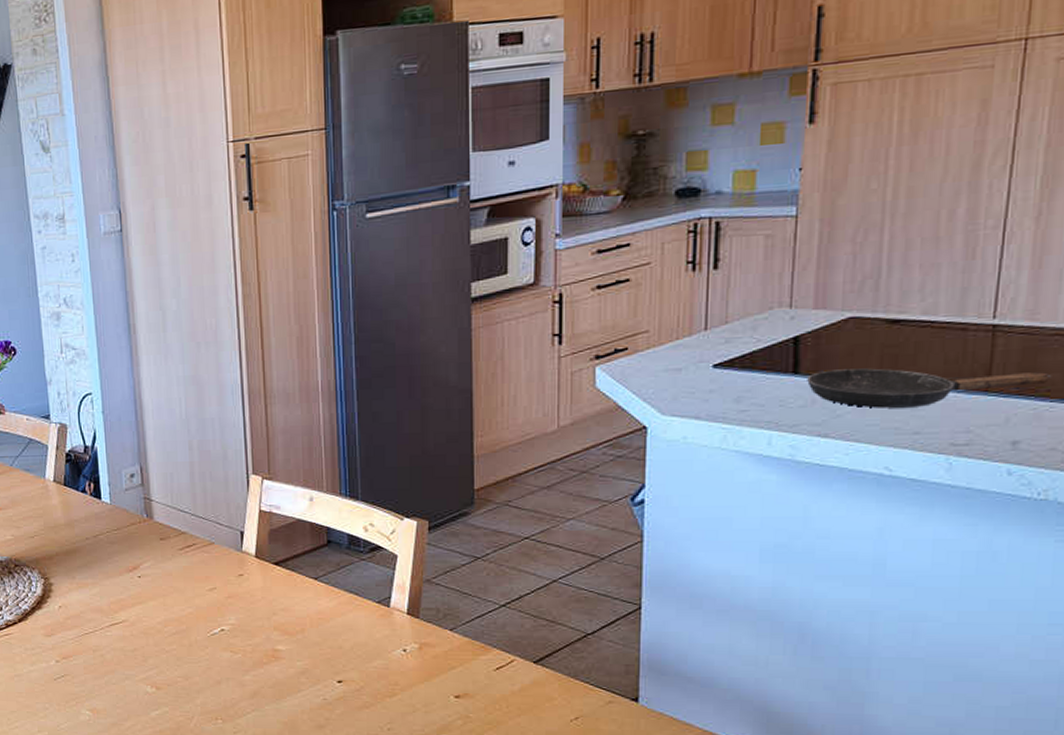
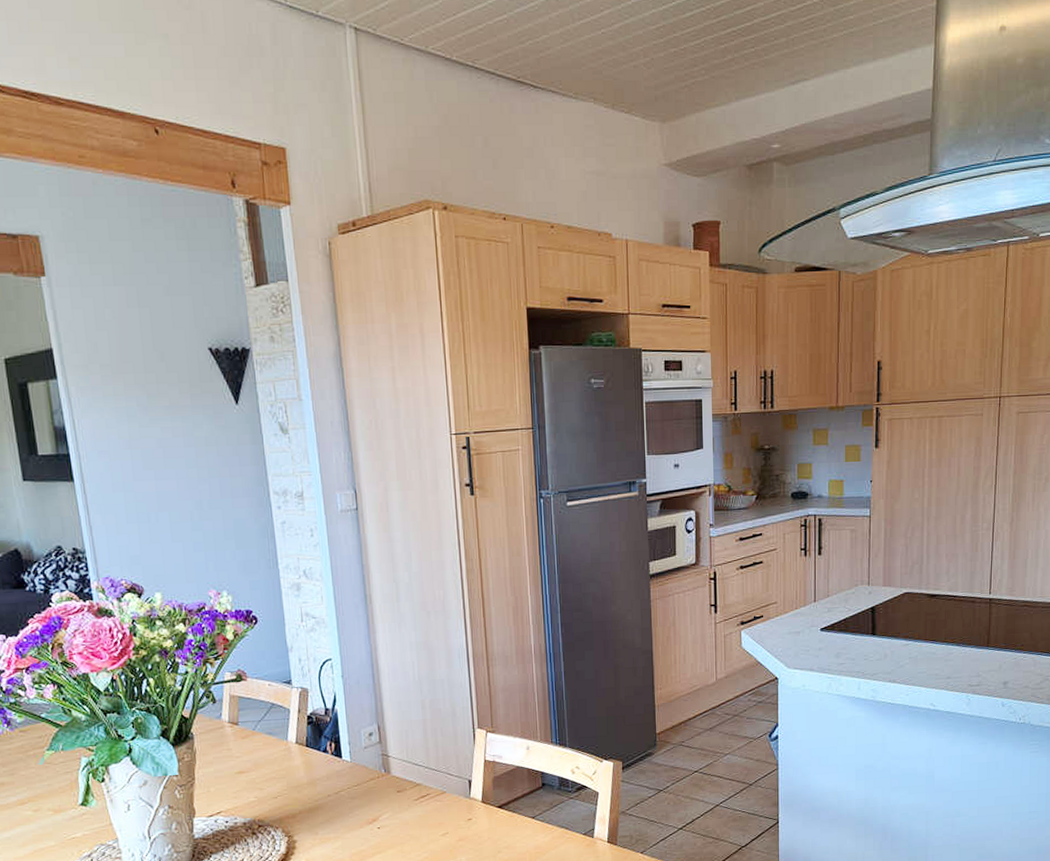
frying pan: present [807,368,1052,409] -> none [881,630,1024,660]

